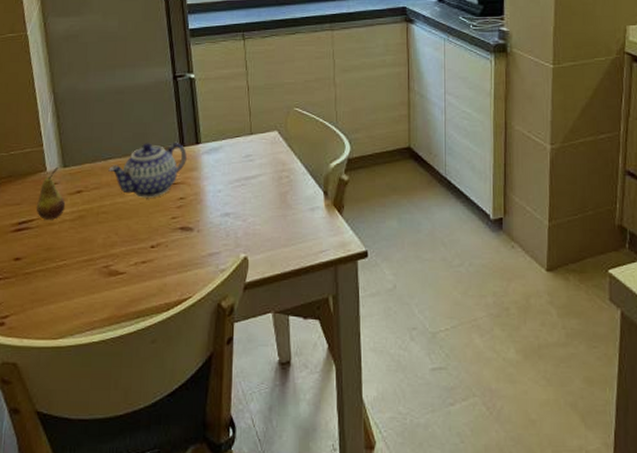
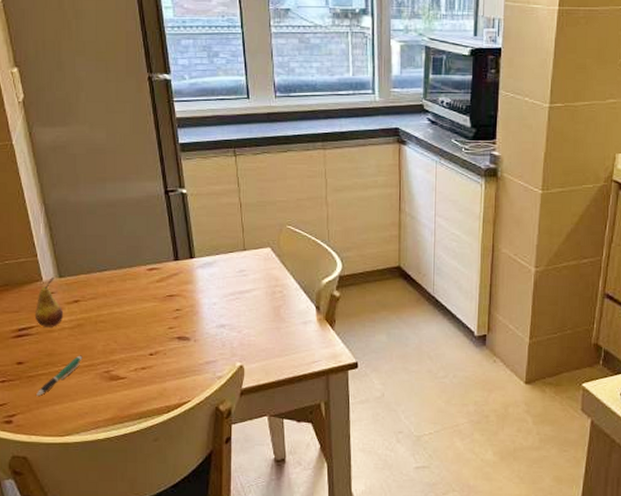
pen: none [32,249,82,296] -> present [36,355,83,397]
teapot: present [108,141,187,198] -> none [104,255,181,309]

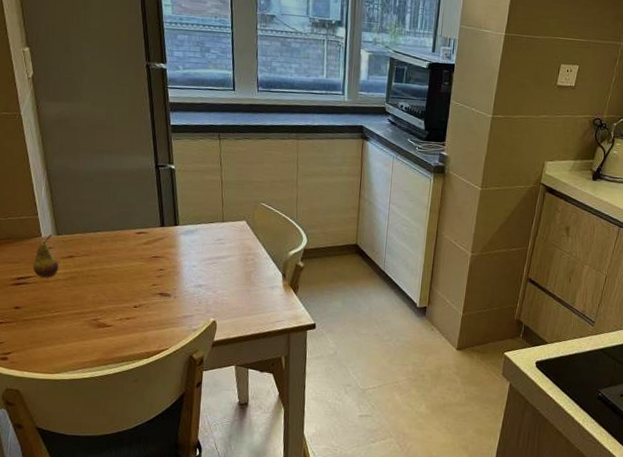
pen: present [36,355,83,397] -> none [31,304,74,338]

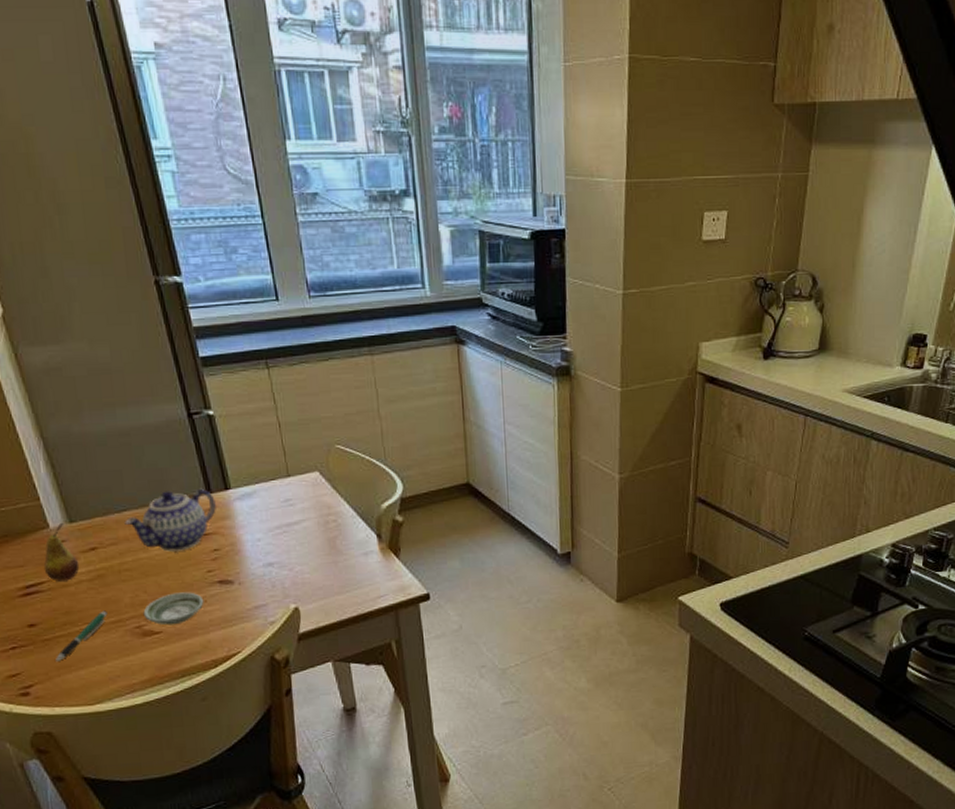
pen: none [31,304,74,338] -> present [56,610,108,663]
teapot: none [97,221,166,267] -> present [124,488,216,552]
saucer: none [100,297,147,322] -> present [143,592,204,625]

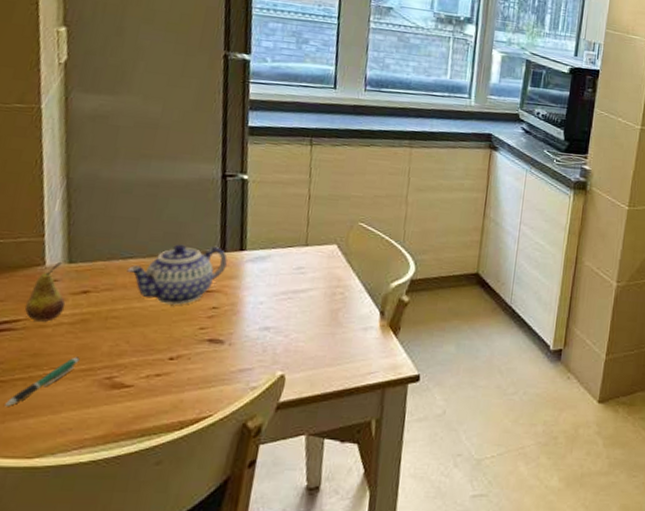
saucer: present [143,592,204,625] -> none [118,346,188,380]

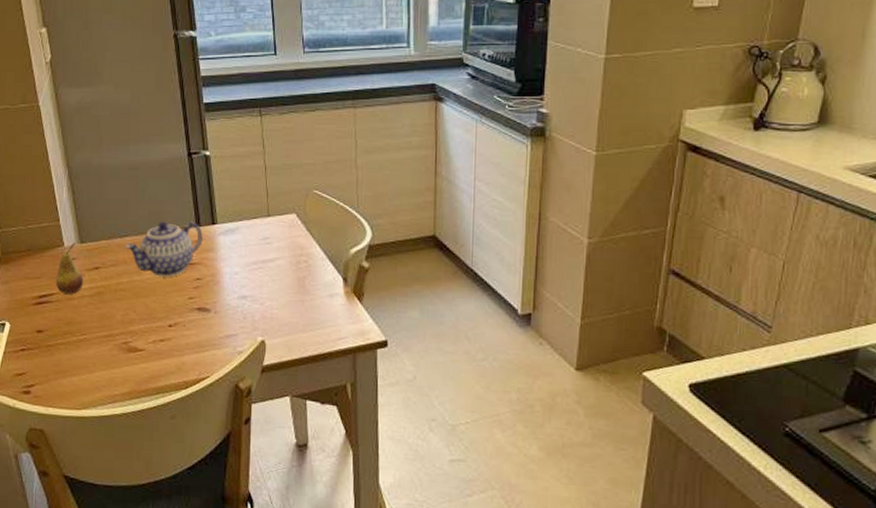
pen: present [5,357,80,407] -> none [55,324,101,367]

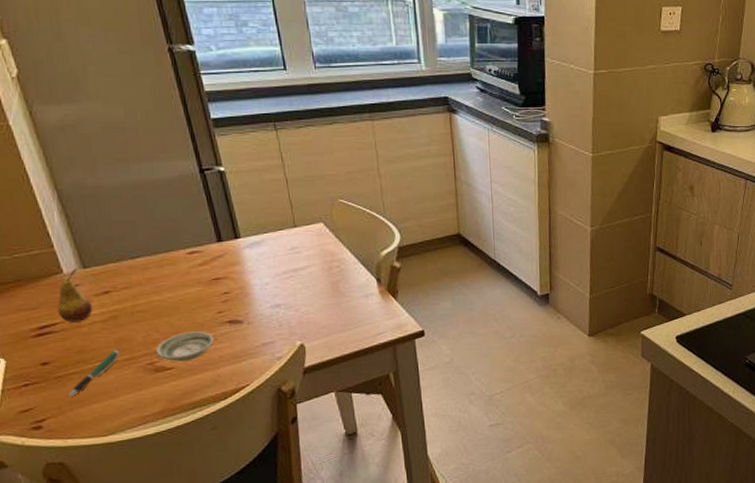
pen: none [55,324,101,367] -> present [68,349,120,398]
teapot: present [125,221,203,277] -> none [138,237,227,295]
saucer: none [131,315,183,345] -> present [155,331,215,362]

